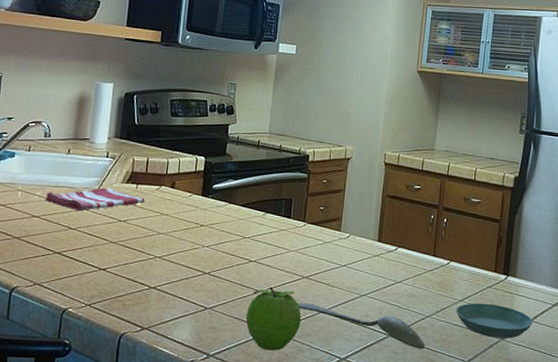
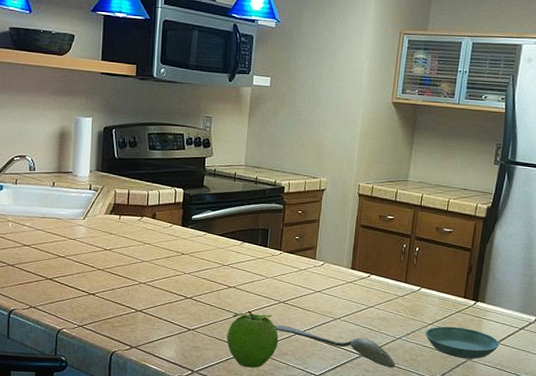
dish towel: present [45,187,145,212] -> none [34,218,128,241]

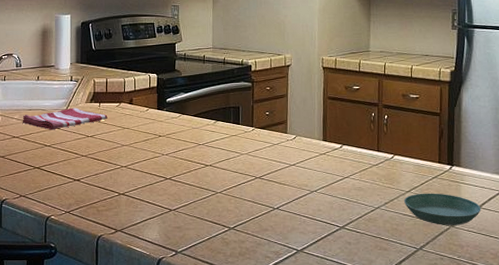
dish towel: none [34,218,128,241] -> present [22,107,108,130]
fruit: present [226,310,279,368] -> none [207,187,258,246]
spoon: present [275,325,395,368] -> none [253,201,377,239]

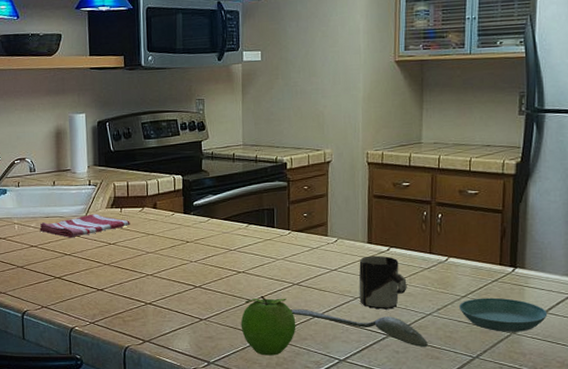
fruit: none [207,187,258,246] -> present [240,295,296,356]
spoon: none [253,201,377,239] -> present [291,309,428,348]
cup: none [315,152,358,203] -> present [359,255,407,310]

